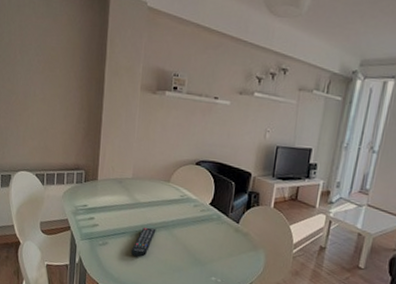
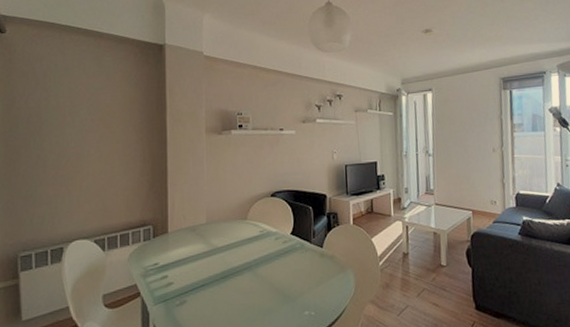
remote control: present [130,227,156,258] -> none [213,272,239,310]

